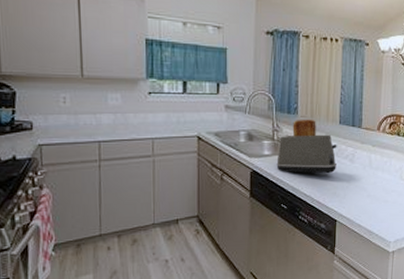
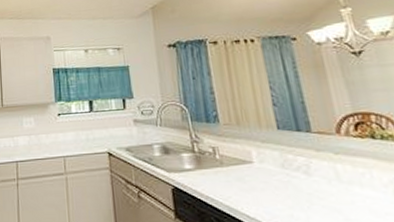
toaster: present [276,119,337,174] -> none [201,126,286,190]

